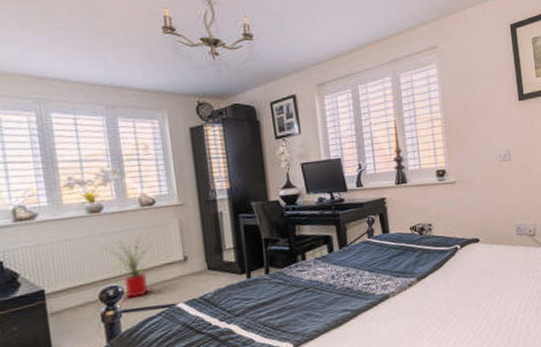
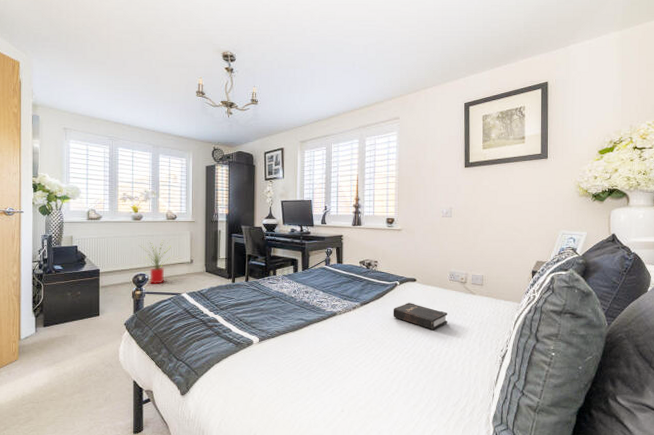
hardback book: none [456,268,520,297] -> present [393,303,448,331]

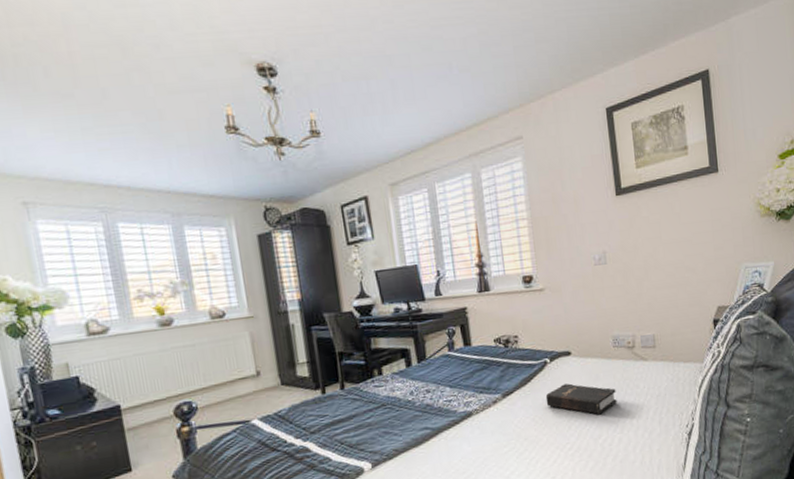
house plant: present [139,239,174,285] -> none [174,348,231,415]

